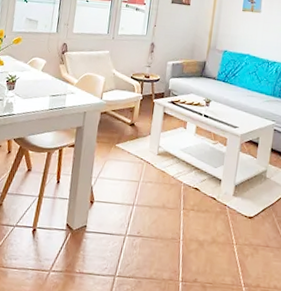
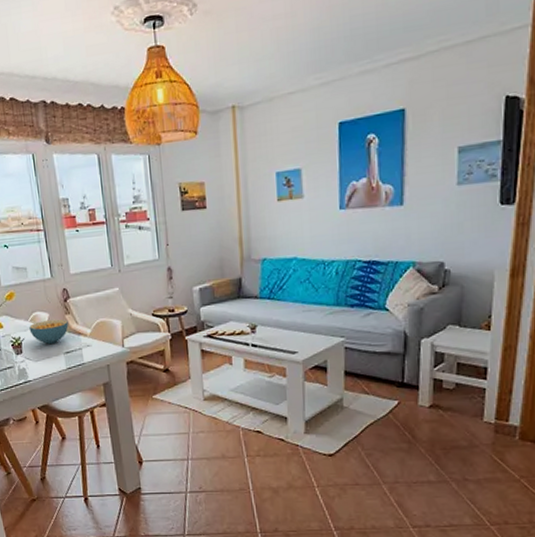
cereal bowl: none [25,65,61,86] -> present [29,319,69,344]

